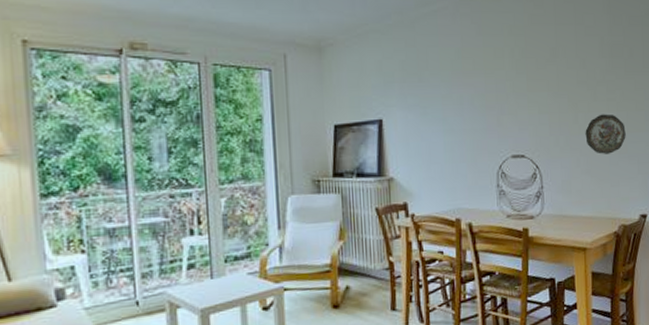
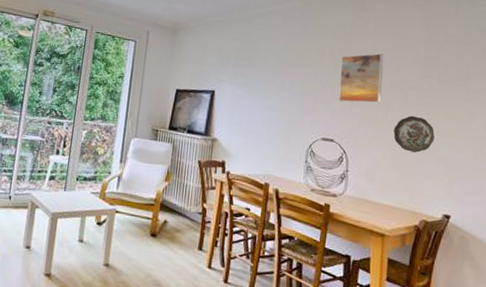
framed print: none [523,46,569,111] -> present [339,53,383,104]

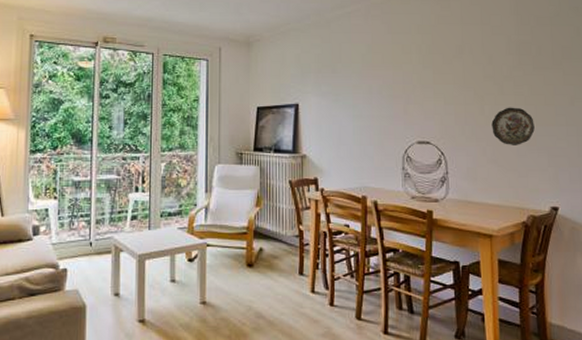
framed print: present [339,53,383,104] -> none [429,44,475,101]

